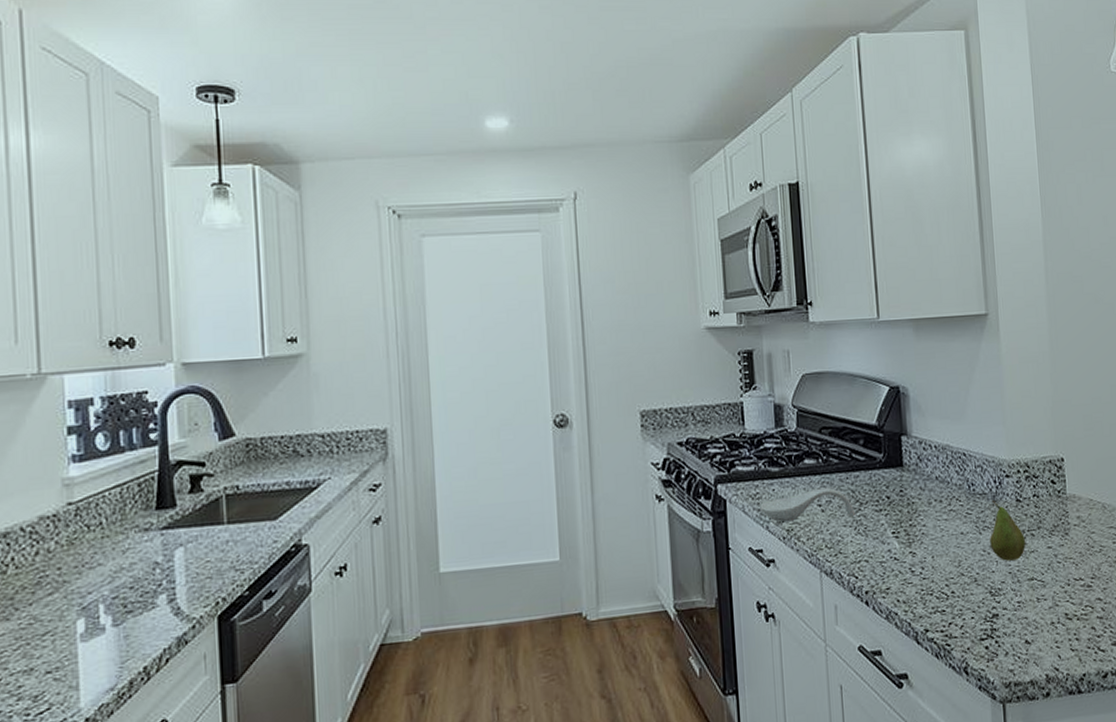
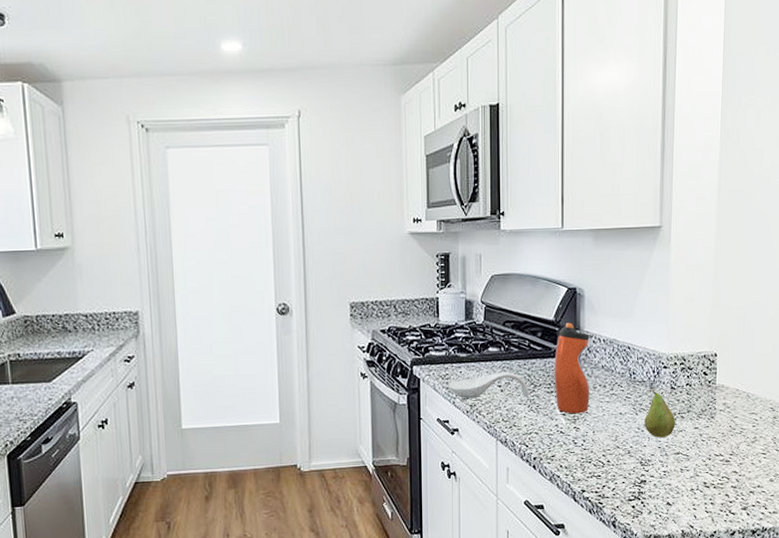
water bottle: none [880,426,925,536] -> present [554,322,590,414]

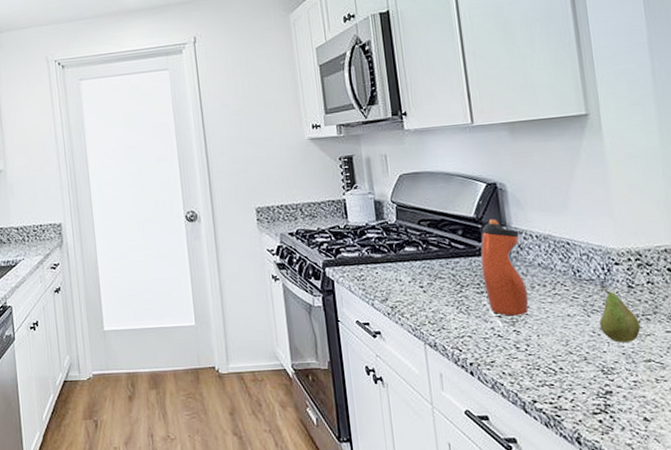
spoon rest: present [448,371,529,399] -> none [365,271,456,301]

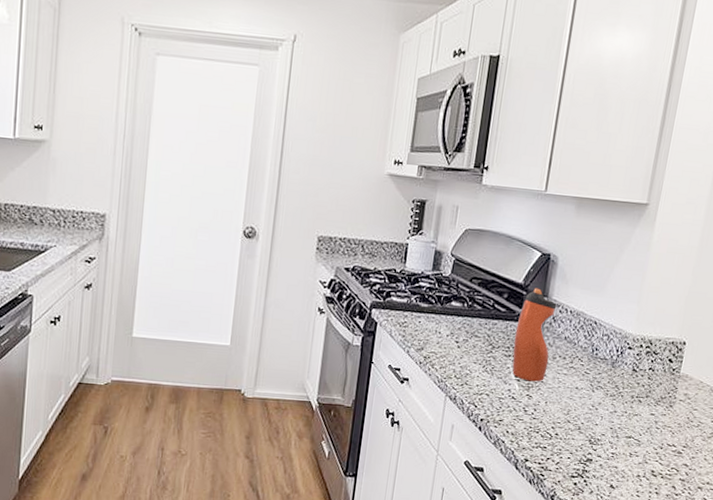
fruit: present [599,285,641,343] -> none [599,365,633,419]

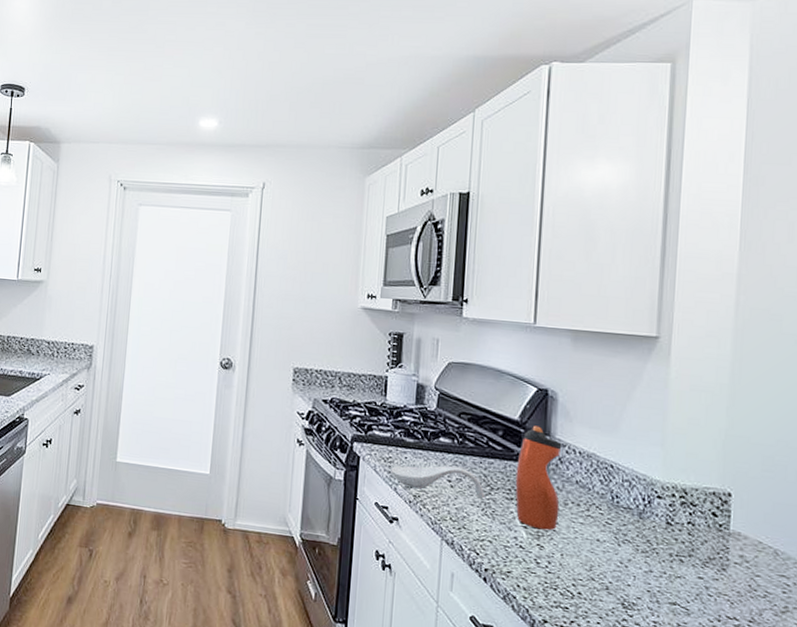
spoon rest: none [405,327,486,357] -> present [391,465,484,499]

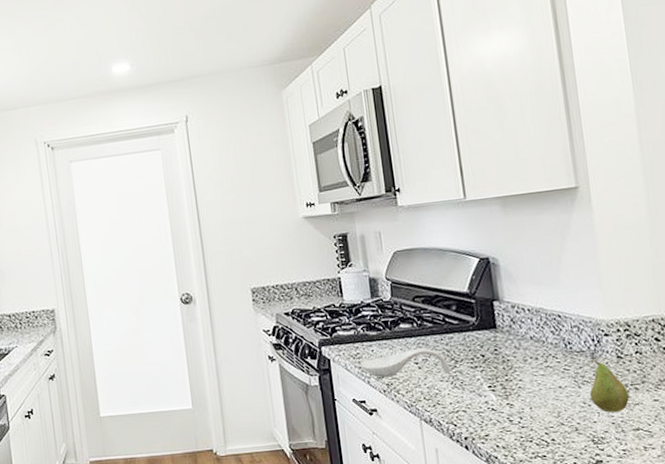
water bottle: present [515,425,562,531] -> none [474,293,521,390]
fruit: none [629,516,673,581] -> present [590,356,630,413]

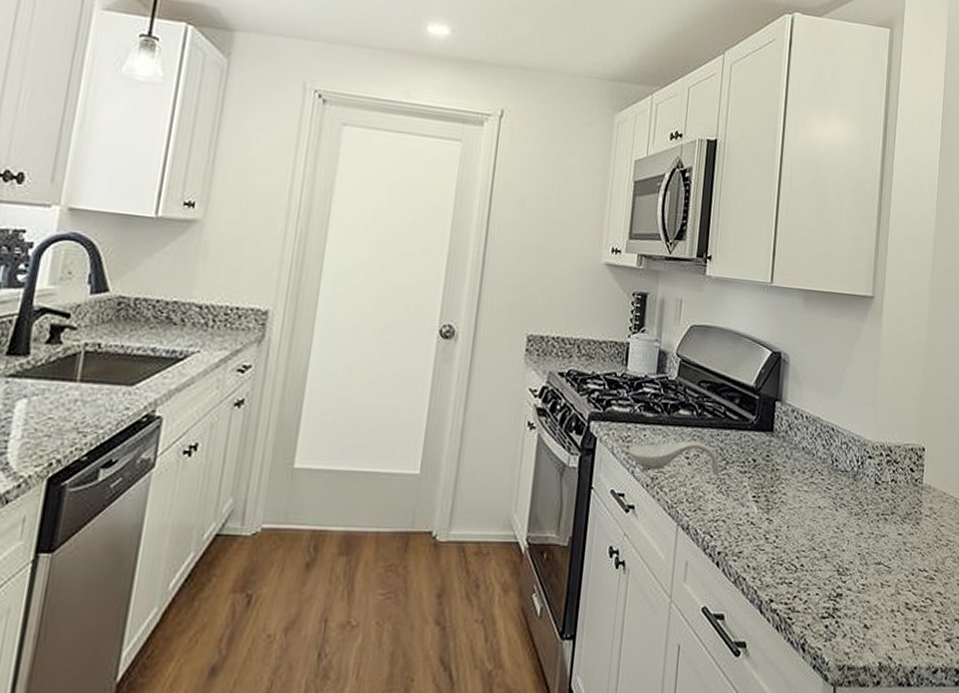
fruit: present [590,356,630,413] -> none [844,478,879,542]

